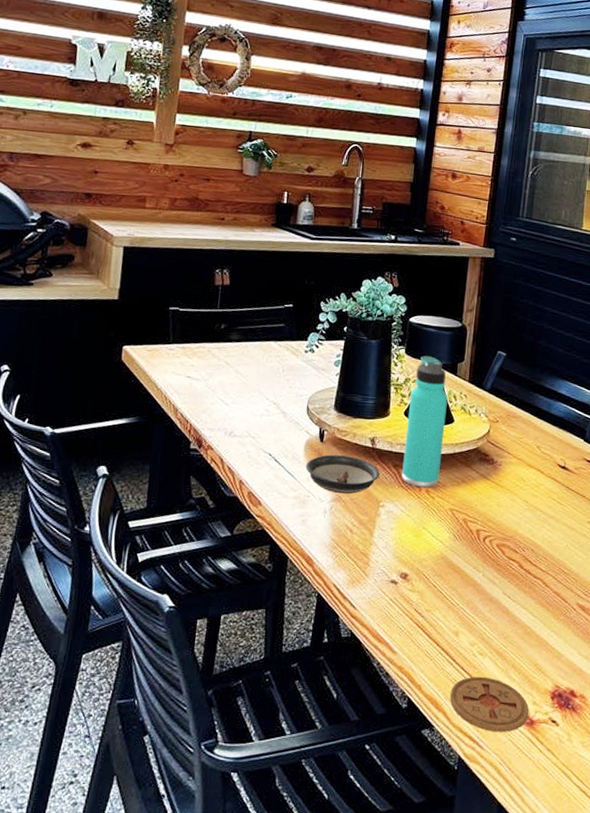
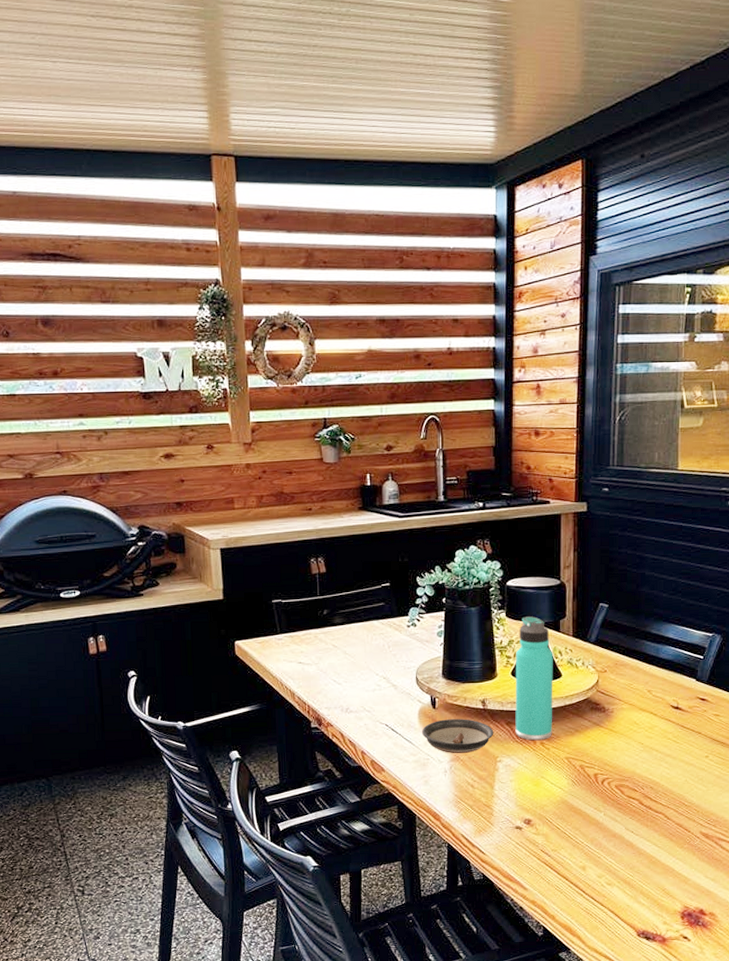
coaster: present [449,676,529,732] -> none [582,903,661,950]

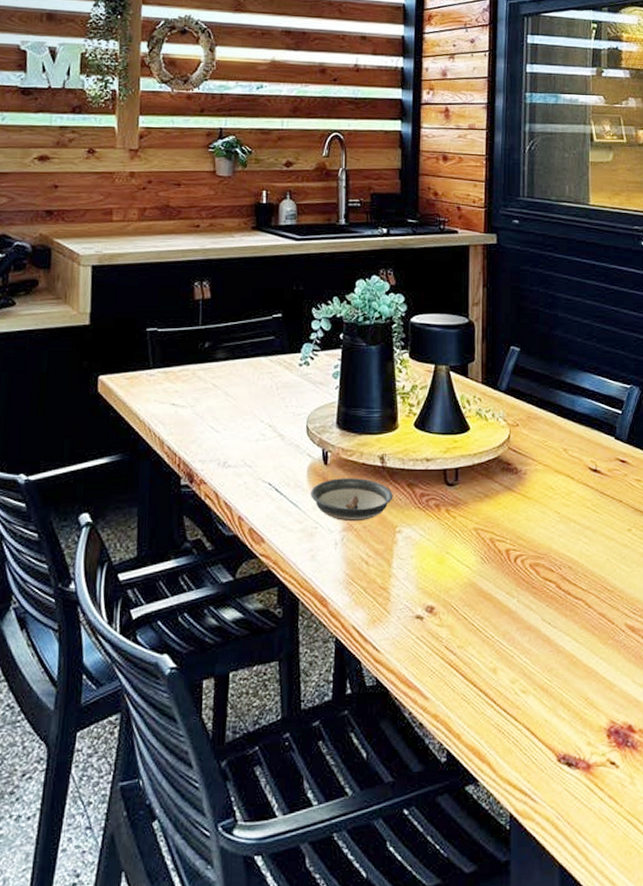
thermos bottle: present [515,616,553,741] -> none [417,359,461,507]

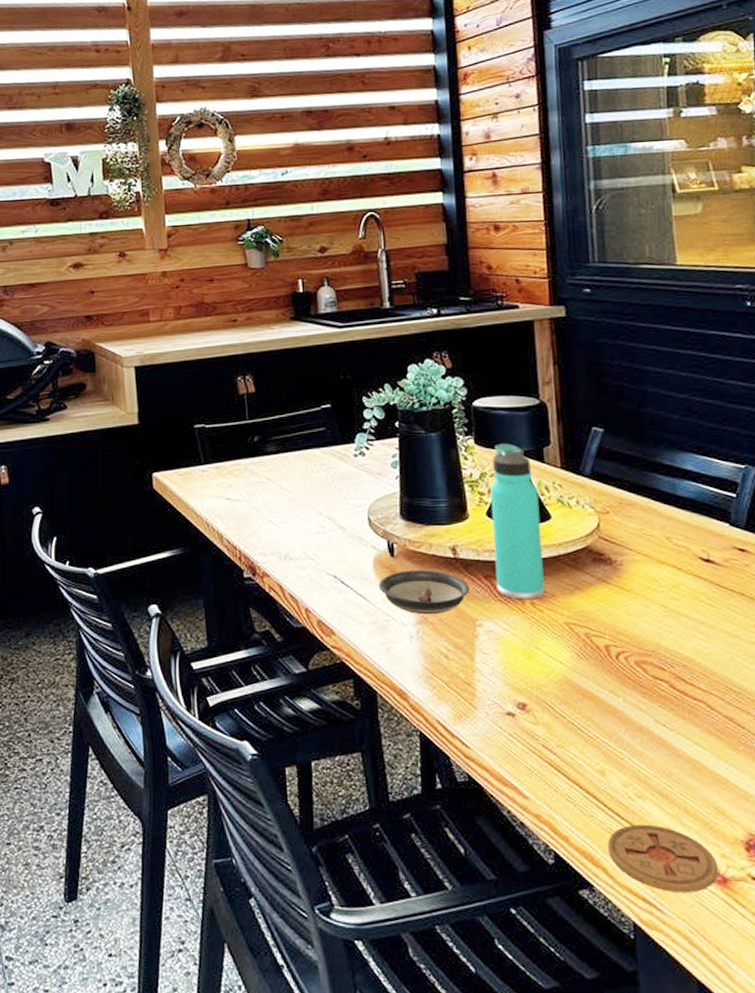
thermos bottle: none [417,359,461,507] -> present [490,444,545,600]
coaster: none [493,717,584,781] -> present [607,824,719,892]

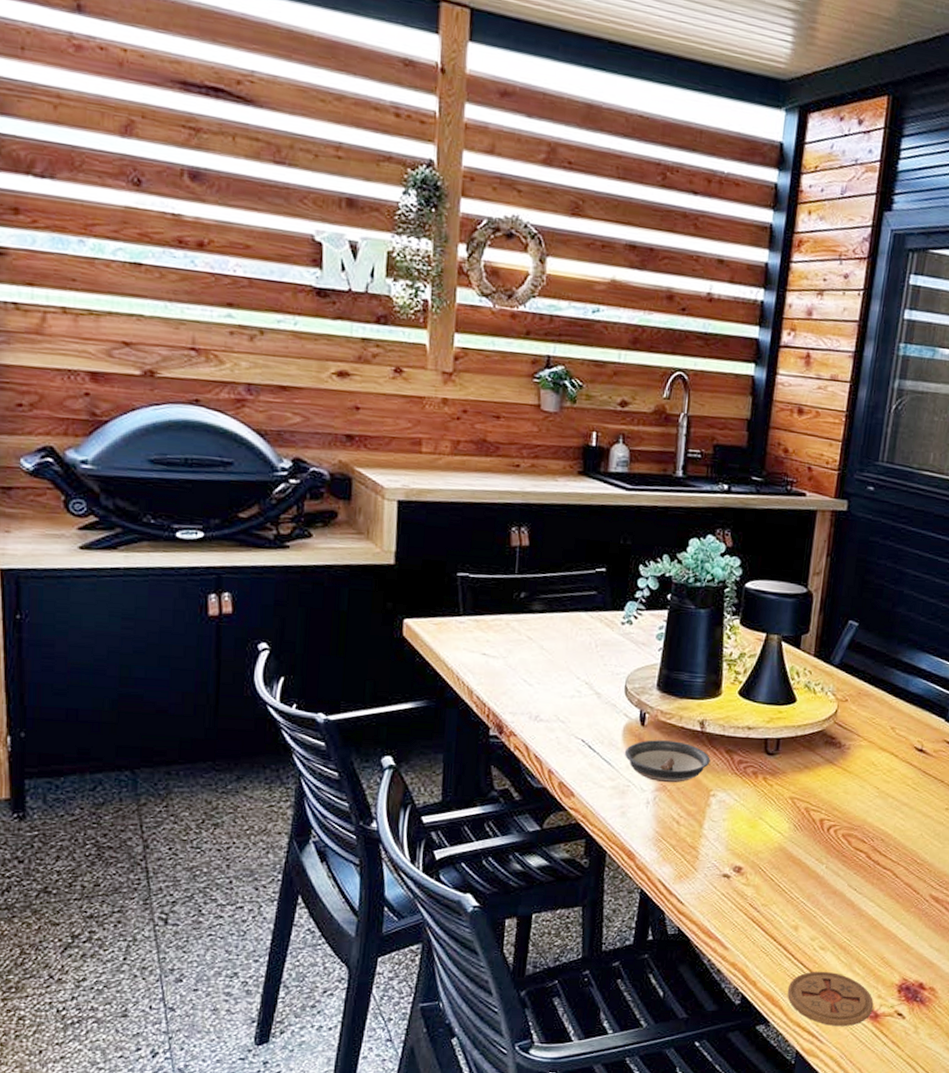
thermos bottle: present [490,444,545,600] -> none [735,627,790,775]

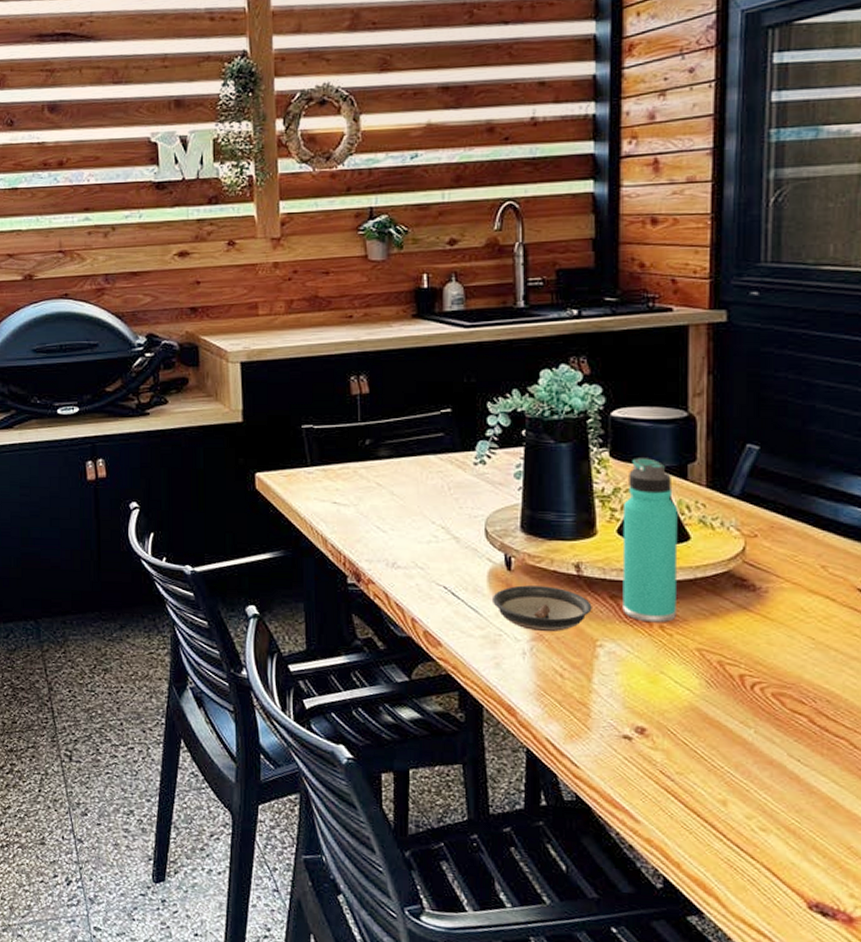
thermos bottle: none [735,627,790,775] -> present [622,458,678,623]
coaster: present [787,971,874,1026] -> none [722,856,845,929]

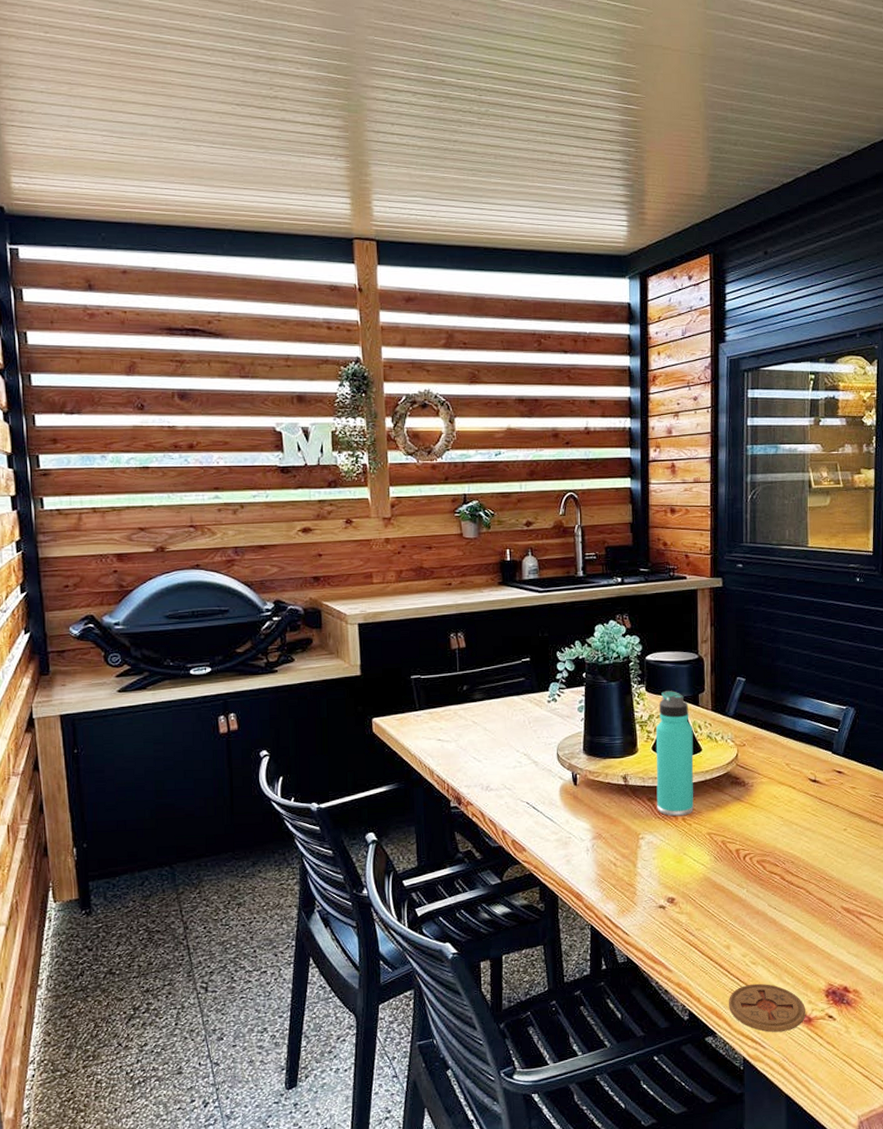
saucer: present [493,585,592,632] -> none [564,795,636,832]
coaster: none [722,856,845,929] -> present [728,983,806,1032]

